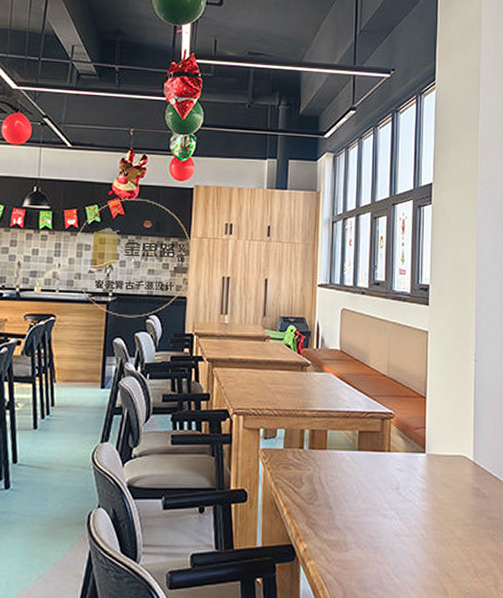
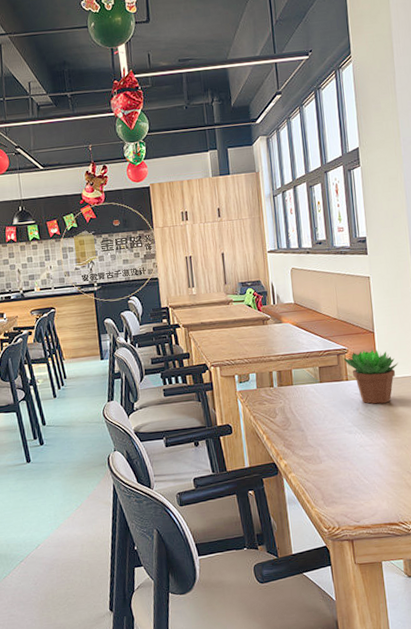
succulent plant: none [387,417,449,485] -> present [343,349,398,404]

